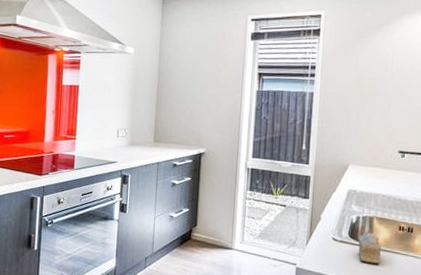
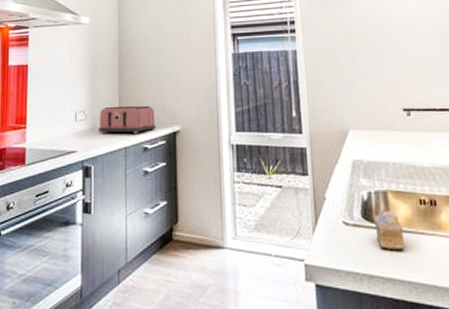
toaster: none [136,127,186,152] -> present [99,105,157,134]

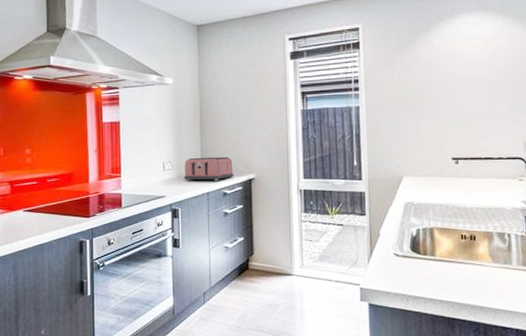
cake slice: present [373,210,404,249] -> none [420,243,446,276]

